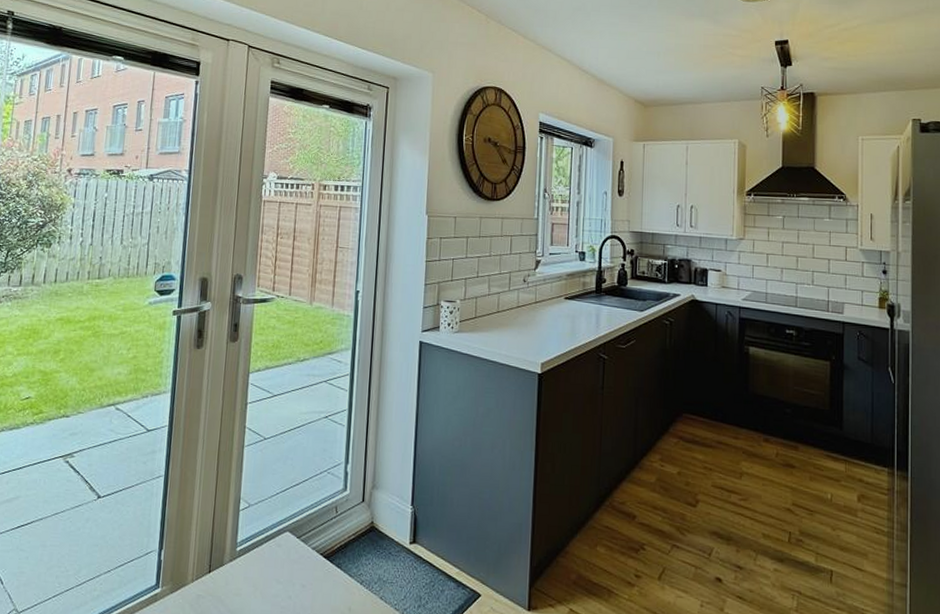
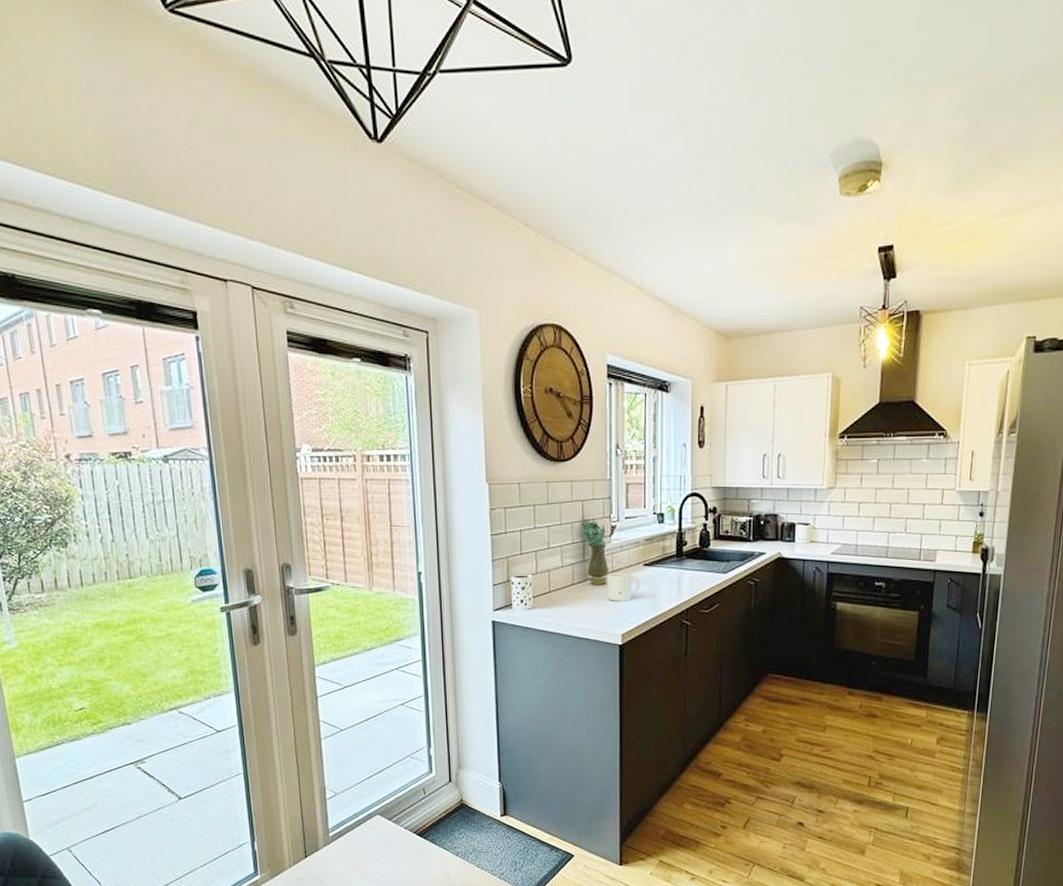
vase: none [508,251,533,315] -> present [581,517,610,586]
mug: none [529,303,561,331] -> present [607,573,641,601]

